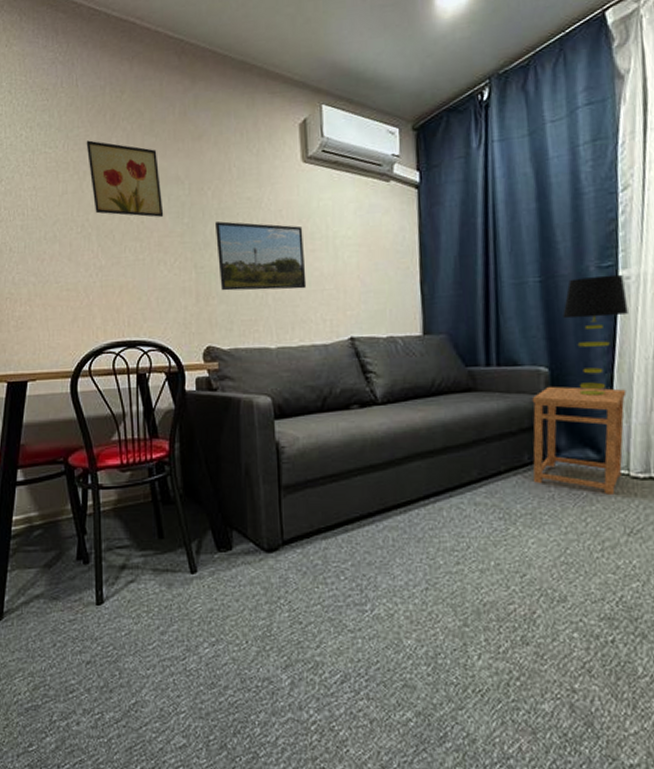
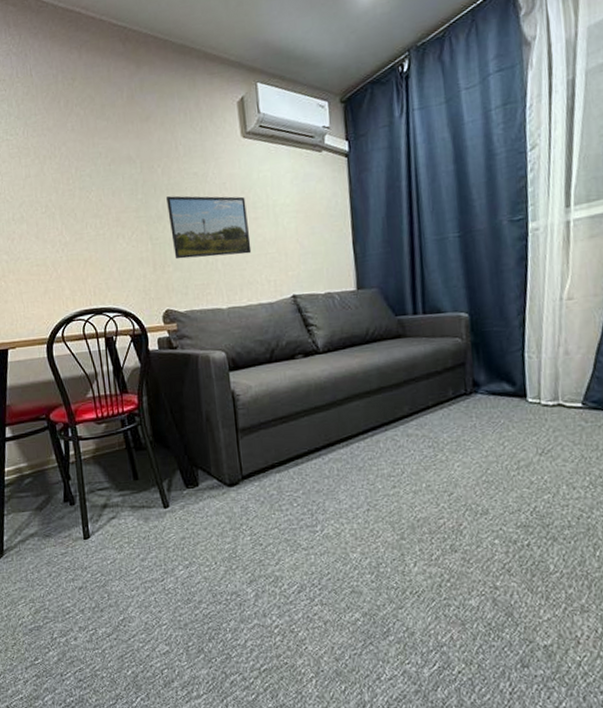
wall art: present [86,140,164,218] -> none [44,126,120,195]
side table: present [532,386,627,495] -> none [454,328,537,421]
table lamp: present [562,274,628,396] -> none [480,226,538,336]

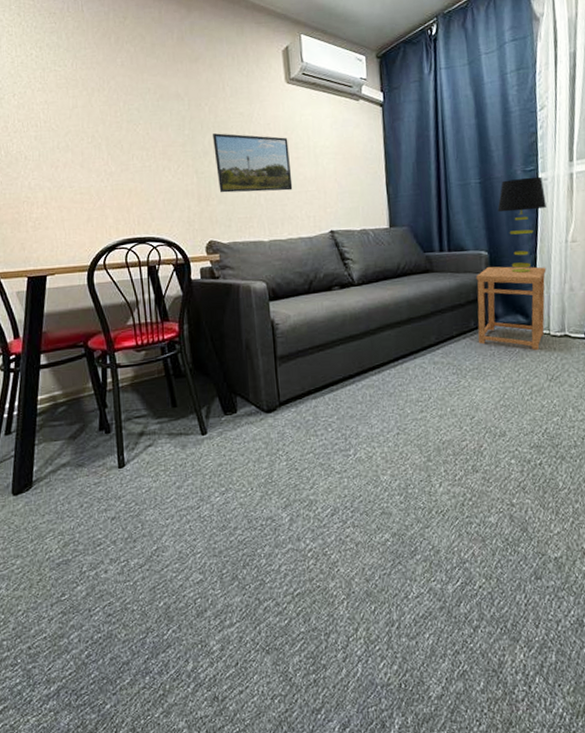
side table: none [454,328,537,421] -> present [475,266,547,350]
table lamp: none [480,226,538,336] -> present [497,176,546,273]

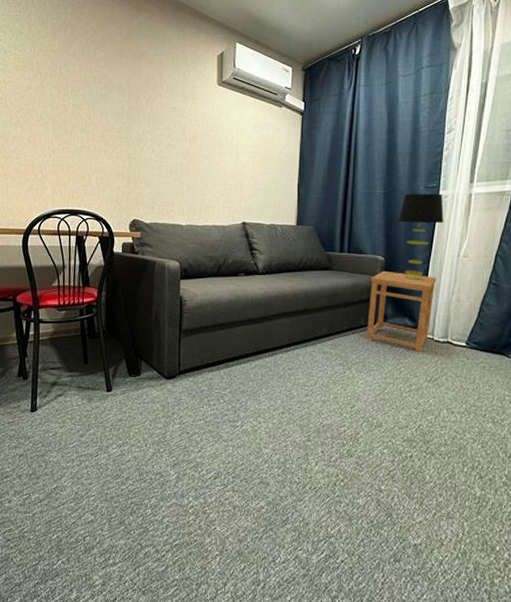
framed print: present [213,133,293,193] -> none [146,124,214,182]

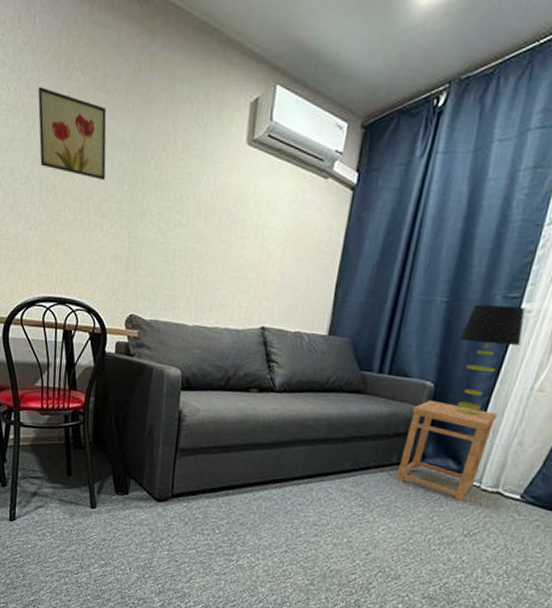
wall art: none [49,48,107,115] -> present [38,87,107,180]

